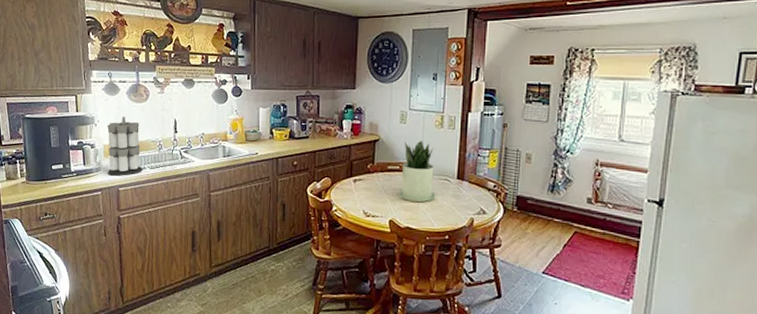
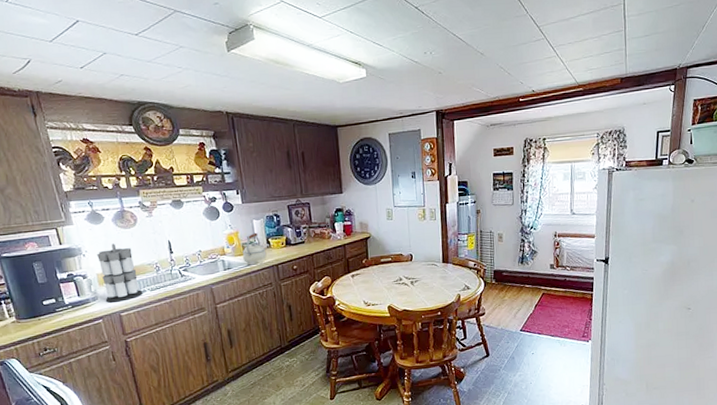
kettle: none [244,121,269,156] -> present [242,232,268,265]
planter: present [397,140,436,203] -> none [392,233,426,288]

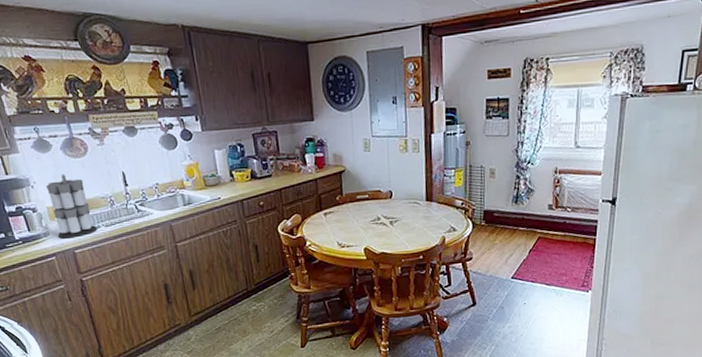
kettle: present [242,232,268,265] -> none [203,164,231,201]

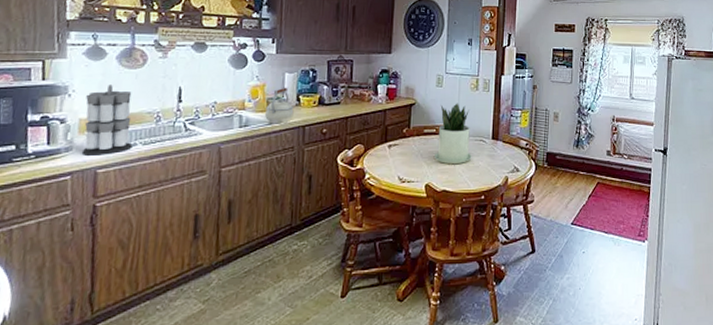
kettle: none [203,164,231,201] -> present [265,87,295,124]
planter: none [369,166,407,228] -> present [433,103,472,165]

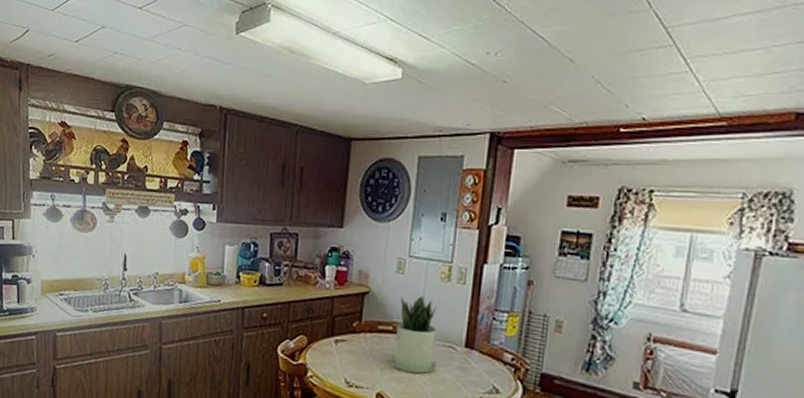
spice rack: present [83,84,133,156] -> none [45,247,85,319]
kettle: present [265,87,295,124] -> none [204,261,235,304]

